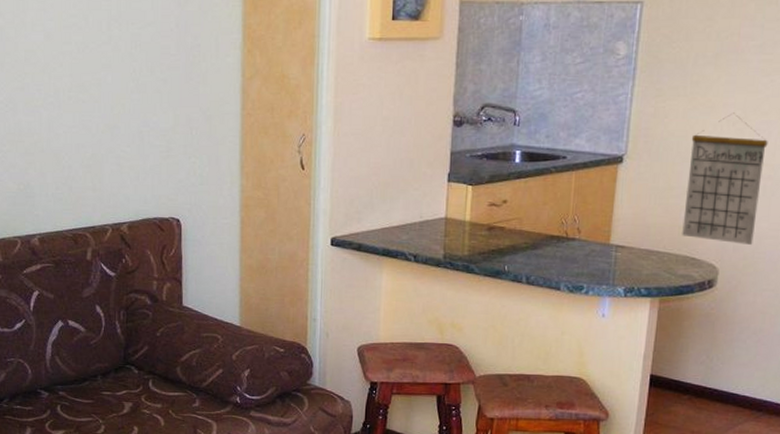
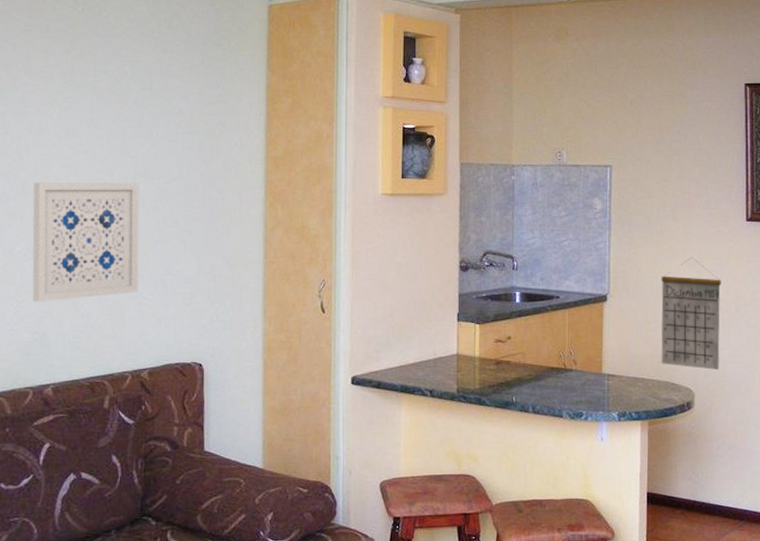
wall art: none [11,29,116,153] -> present [32,182,139,302]

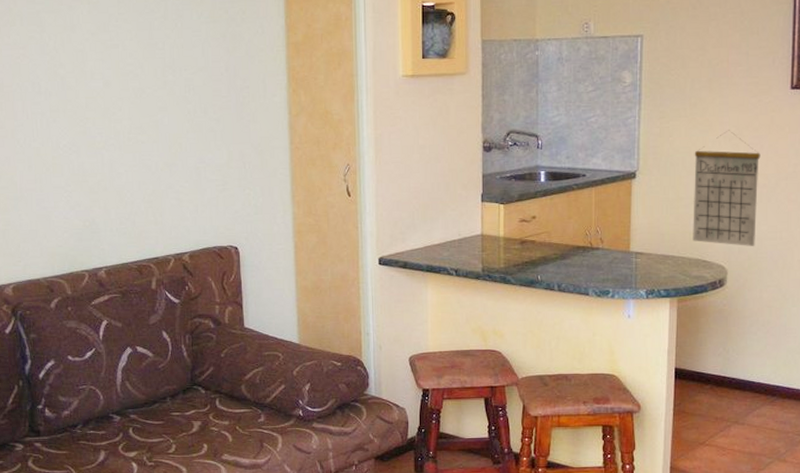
wall art: present [32,182,139,302] -> none [72,75,174,192]

